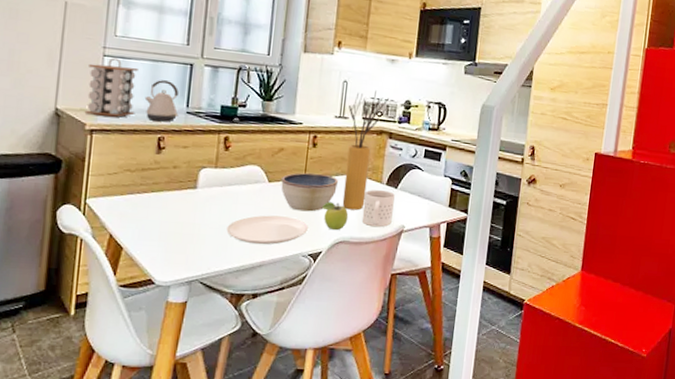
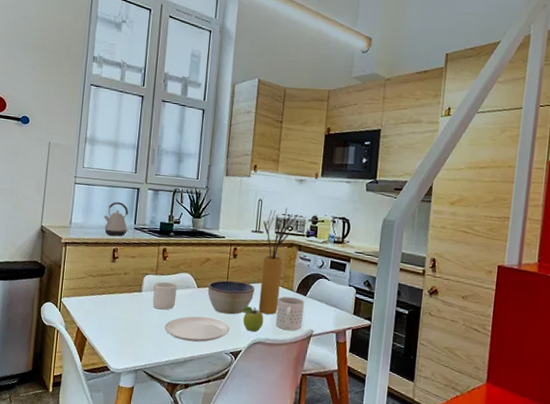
spice rack: present [84,57,138,118] -> none [61,185,99,233]
mug: none [211,175,243,209] -> present [152,281,178,310]

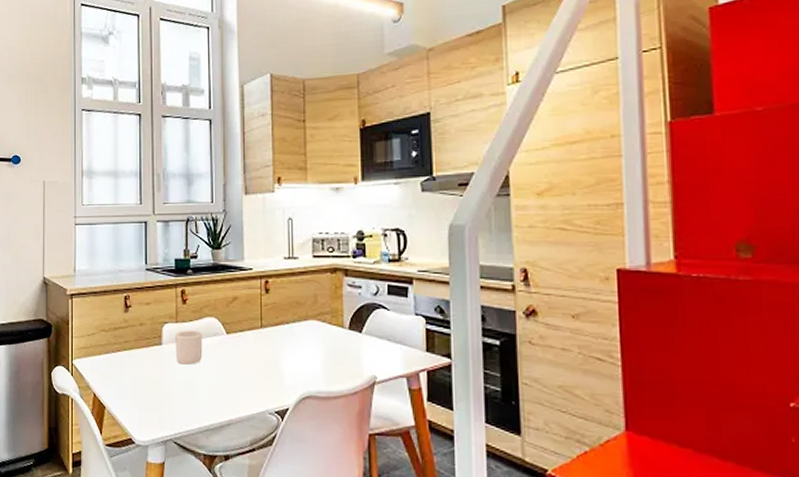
kettle: present [103,202,129,236] -> none [110,241,140,281]
plate: present [164,316,230,342] -> none [193,369,271,402]
bowl: present [207,280,255,315] -> none [239,321,296,364]
fruit: present [241,306,264,333] -> none [282,352,312,384]
vase: present [258,207,298,315] -> none [297,224,339,360]
mug: present [275,296,304,331] -> none [326,335,361,378]

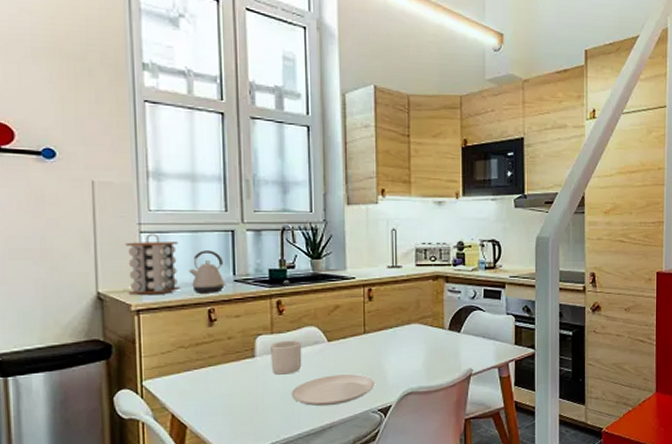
spice rack: none [65,225,104,282] -> present [126,233,181,296]
kettle: none [110,241,140,281] -> present [188,250,226,293]
plate: none [193,369,271,402] -> present [291,374,374,407]

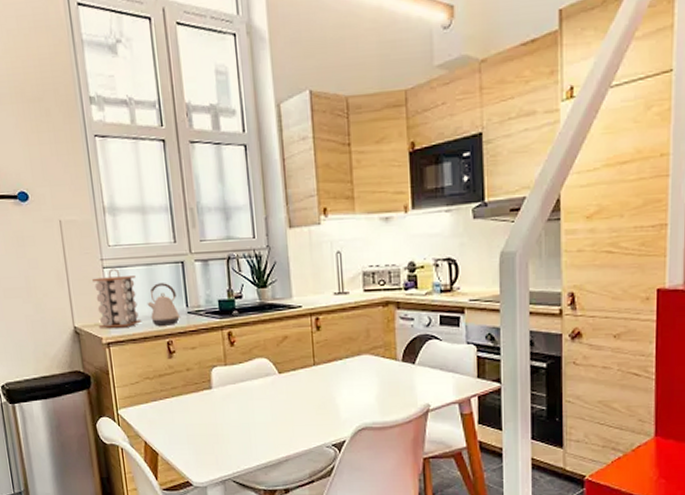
mug: present [271,340,302,375] -> none [225,372,256,406]
plate: present [291,374,374,407] -> none [247,407,327,439]

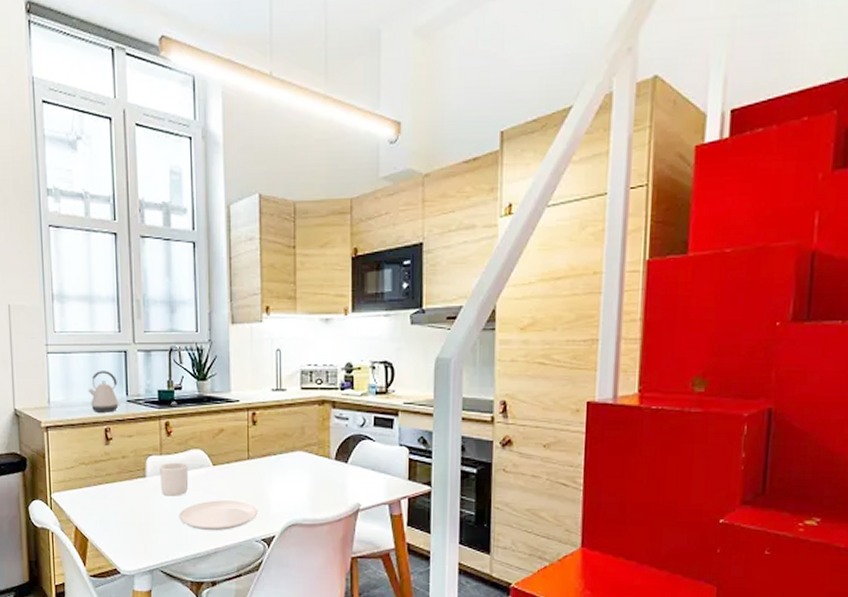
spice rack: present [92,268,142,329] -> none [36,354,82,413]
mug: none [225,372,256,406] -> present [160,462,189,496]
plate: none [247,407,327,439] -> present [179,500,258,531]

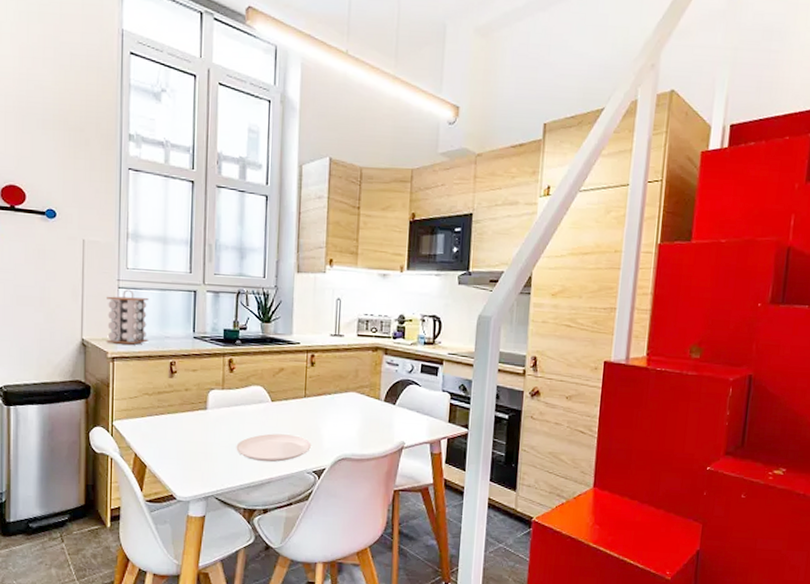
spice rack: none [36,354,82,413] -> present [106,289,149,346]
kettle: present [88,371,120,413] -> none [156,308,187,348]
mug: present [160,462,189,496] -> none [220,396,248,429]

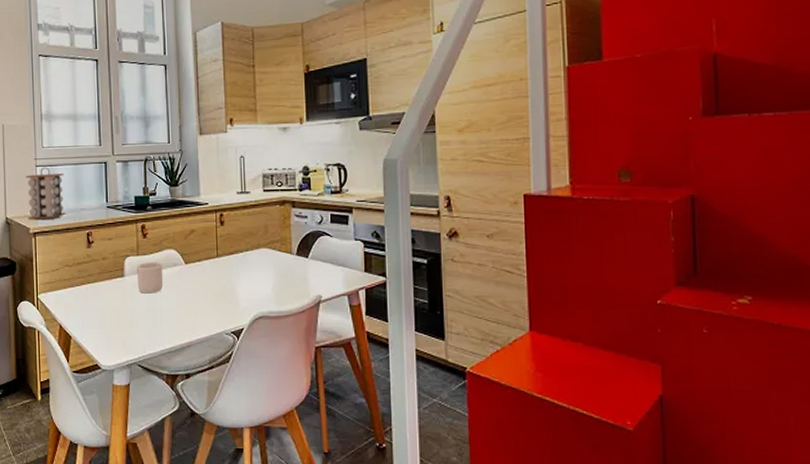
mug: none [220,396,248,429] -> present [137,262,163,294]
plate: present [236,433,311,462] -> none [154,296,227,326]

